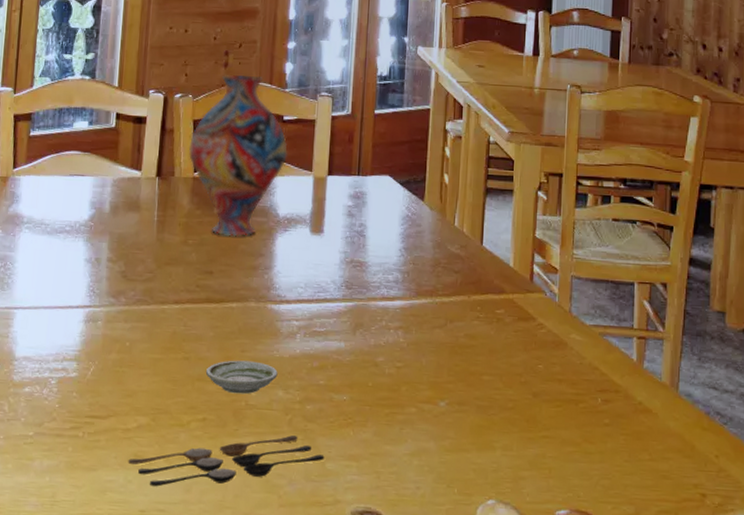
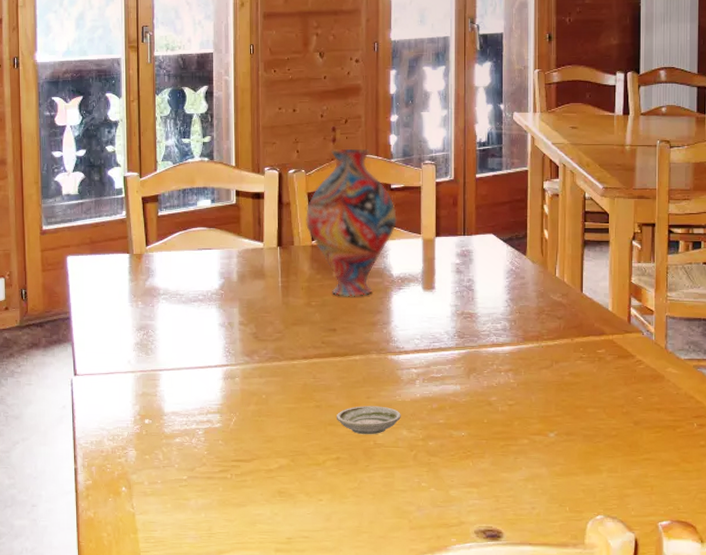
spoon: present [128,435,325,487] -> none [273,468,448,518]

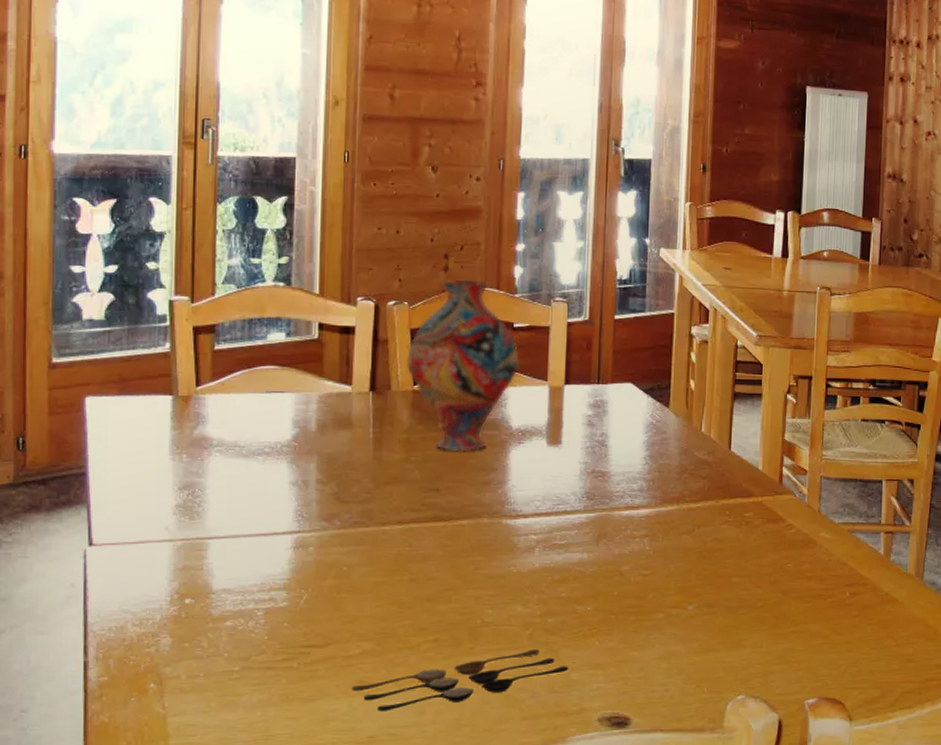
spoon: none [273,468,448,518] -> present [351,649,569,712]
saucer: present [336,406,401,435] -> none [435,578,516,612]

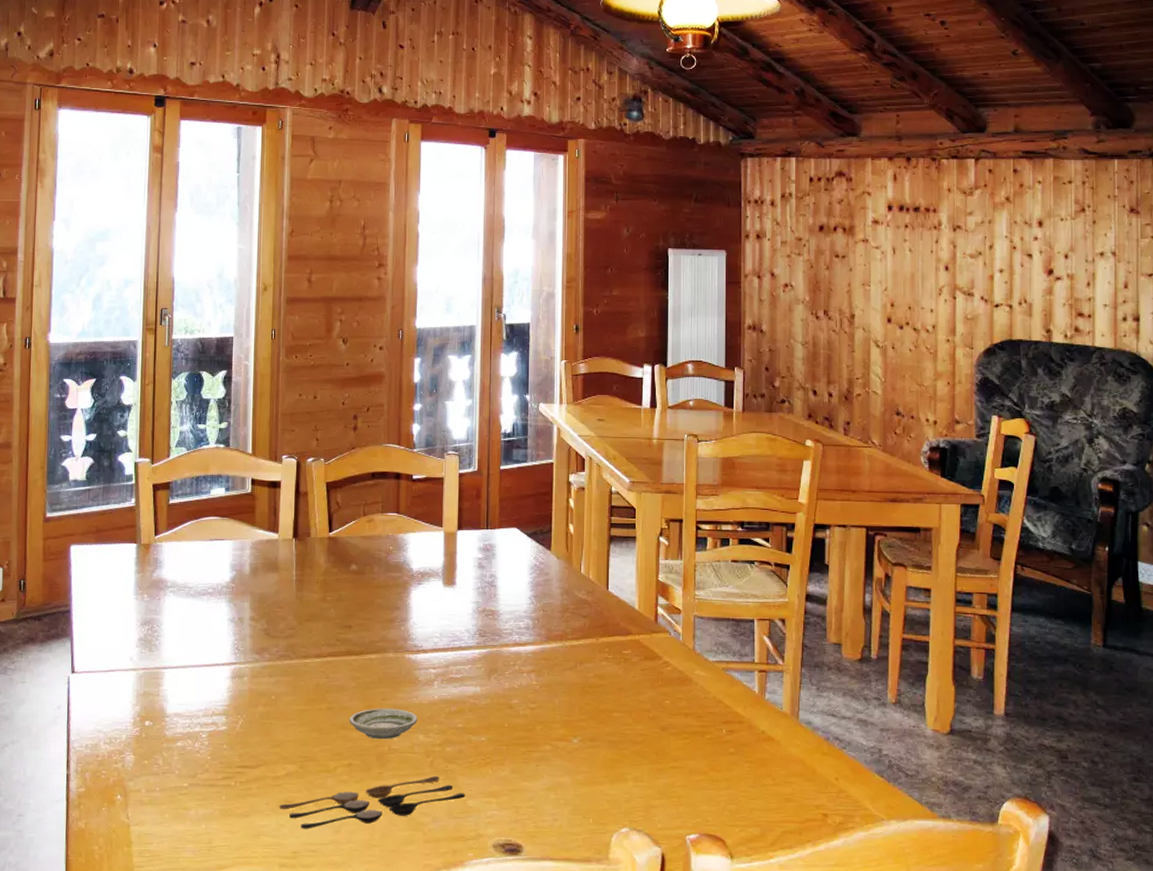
vase: present [406,279,519,451] -> none [322,437,418,591]
saucer: none [435,578,516,612] -> present [349,708,418,740]

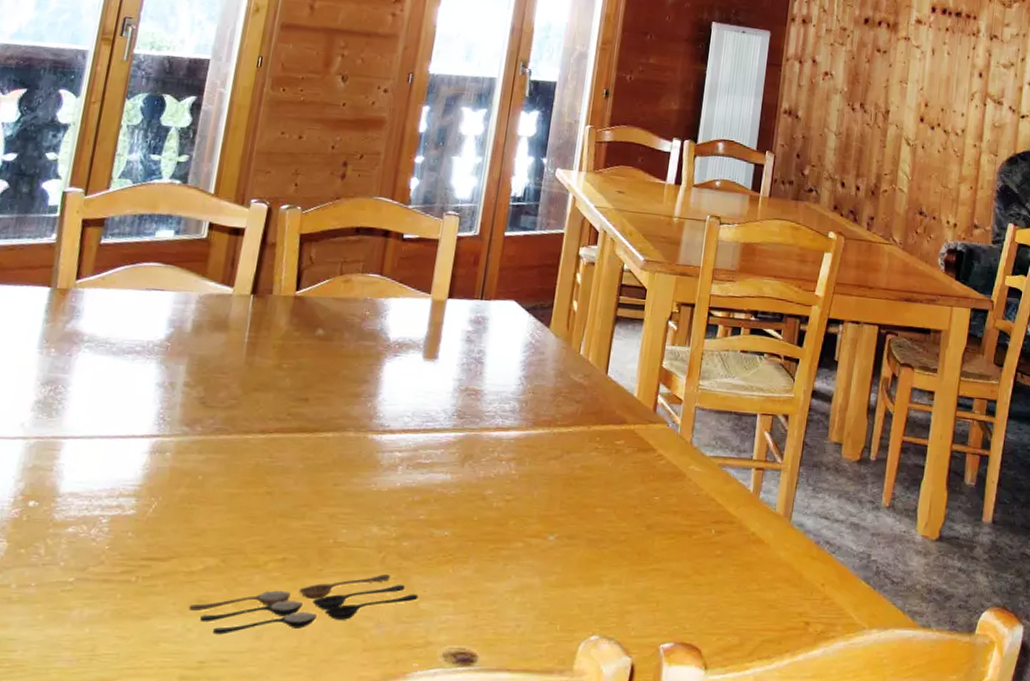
saucer: present [349,708,418,740] -> none [290,494,374,531]

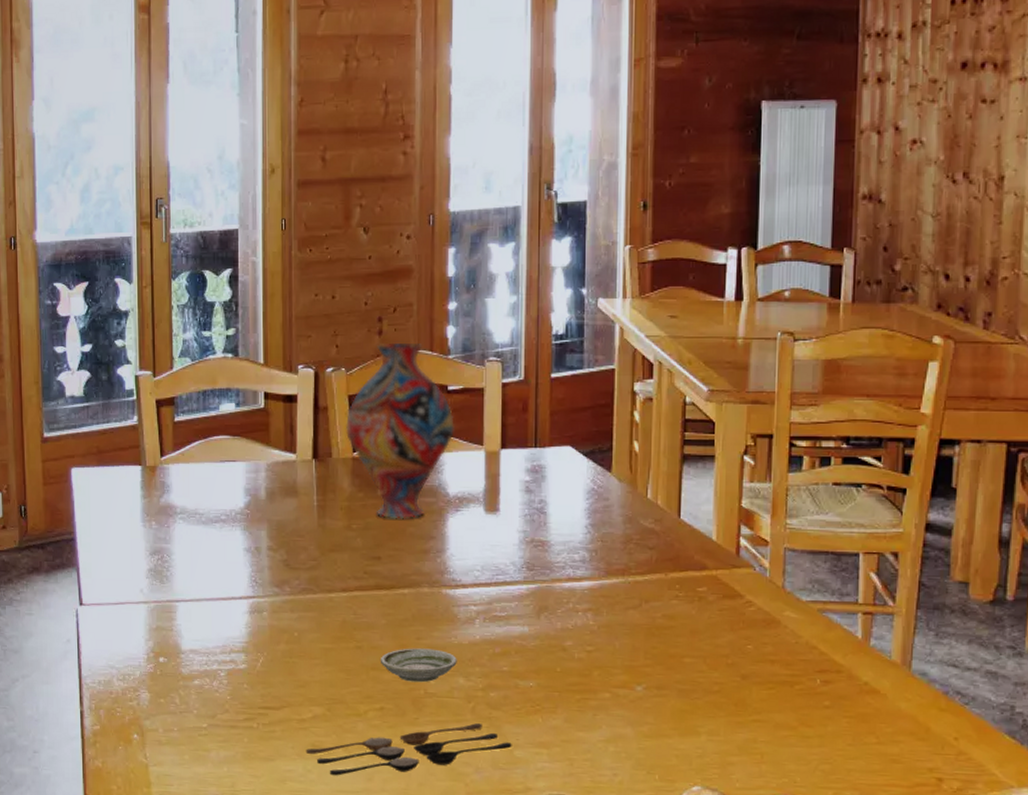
saucer: none [290,494,374,531] -> present [380,648,457,683]
vase: none [291,186,406,361] -> present [345,342,454,518]

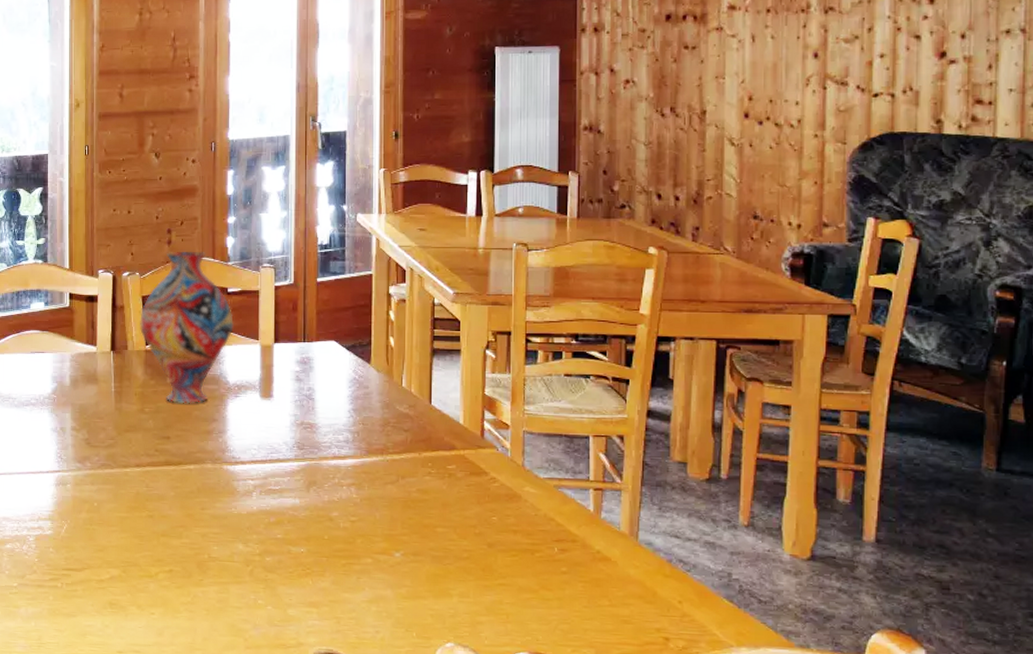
spoon: present [306,723,512,776] -> none [104,585,286,631]
saucer: present [380,648,457,683] -> none [169,517,237,548]

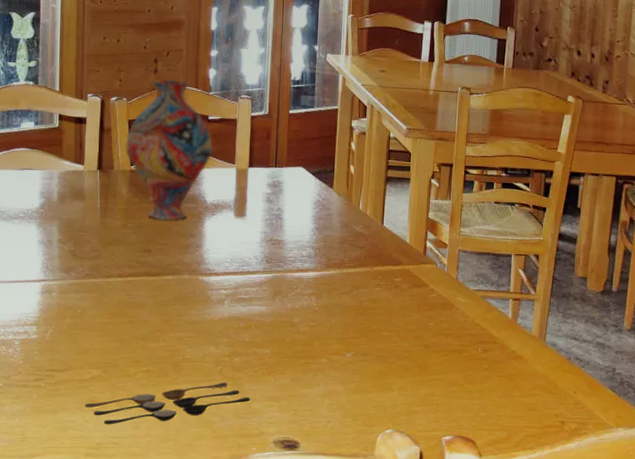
spoon: none [104,585,286,631] -> present [85,382,250,425]

